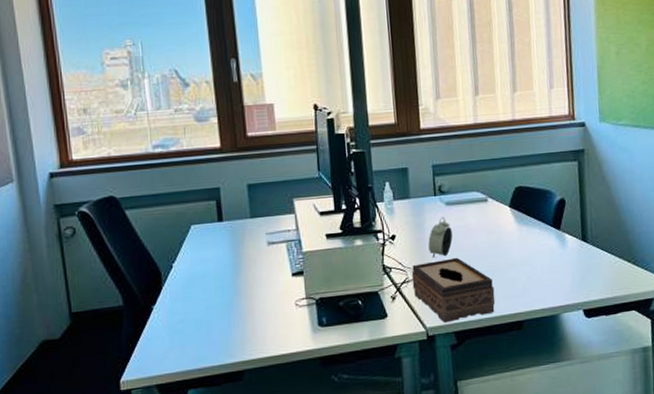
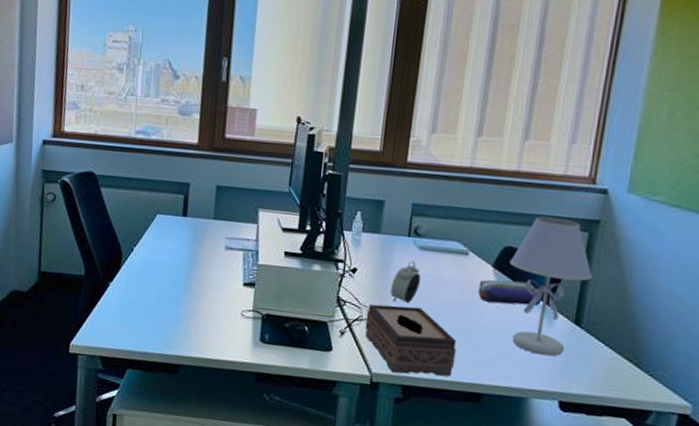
pencil case: none [501,214,553,239] -> present [478,279,542,306]
table lamp: none [522,153,588,275] -> present [509,216,593,357]

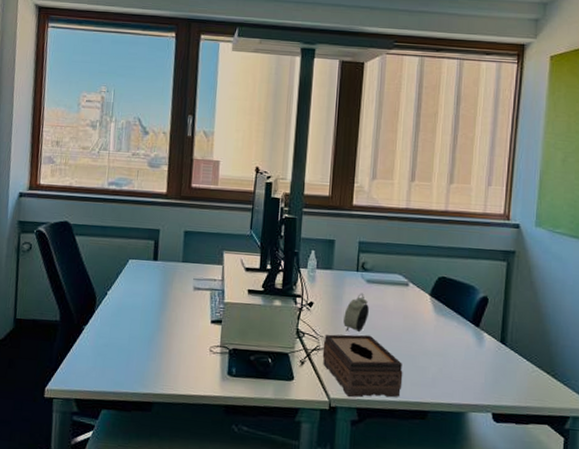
pencil case: present [478,279,542,306] -> none [419,307,472,329]
table lamp: present [509,216,593,357] -> none [443,249,512,373]

